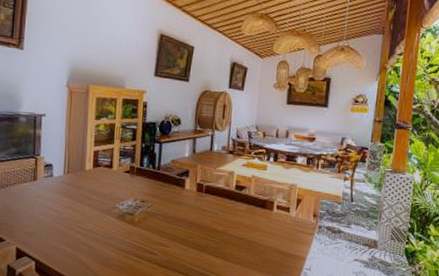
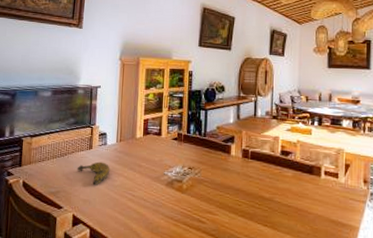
banana: none [20,193,57,218] -> present [77,161,110,185]

